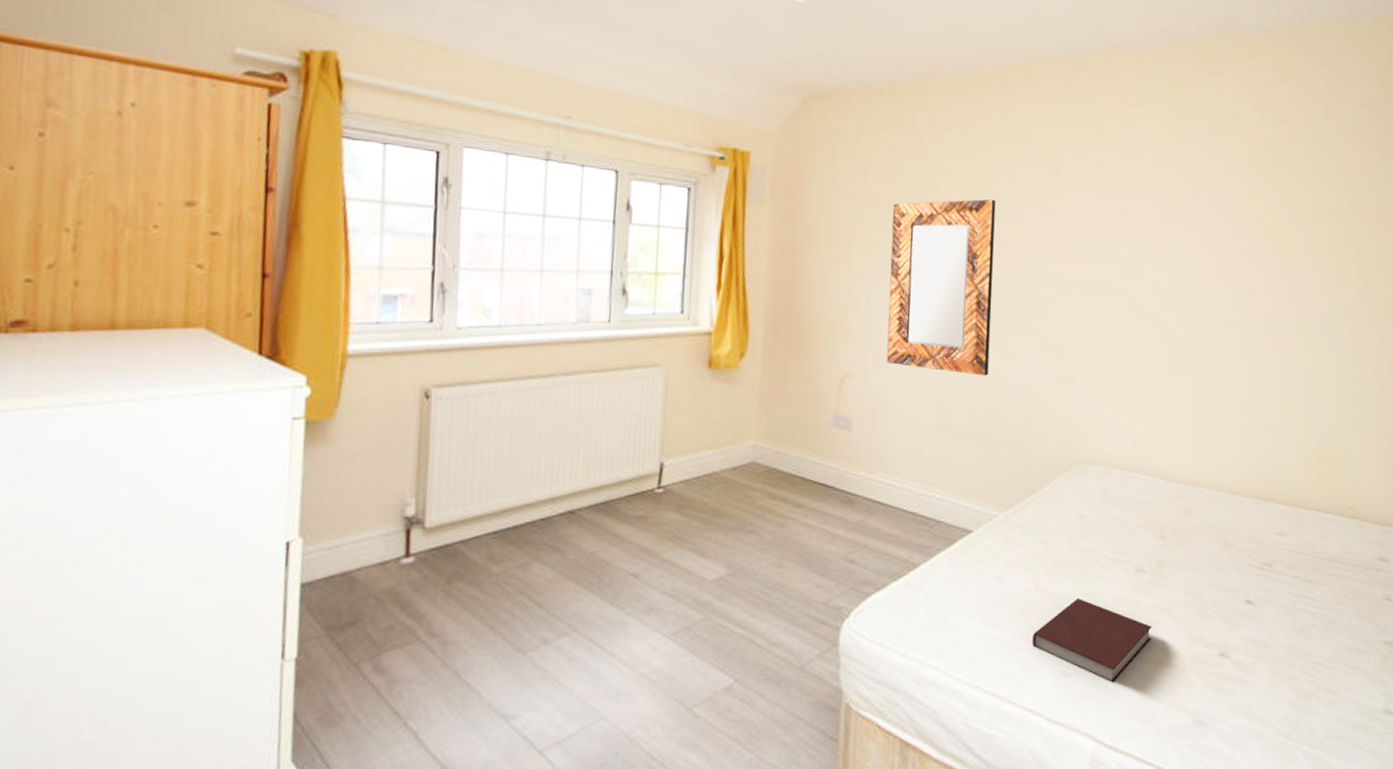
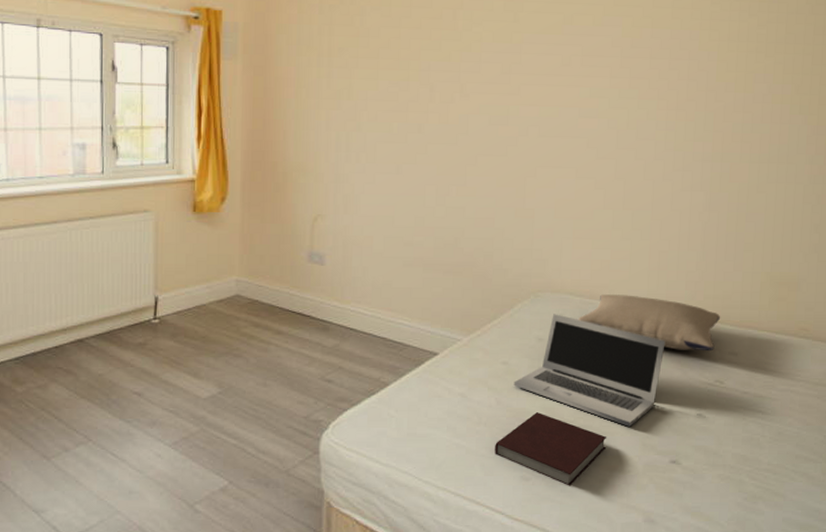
home mirror: present [886,199,996,376] -> none [355,45,456,213]
laptop: none [1053,488,1212,615] -> present [513,314,666,427]
pillow: none [1121,468,1268,532] -> present [578,294,721,352]

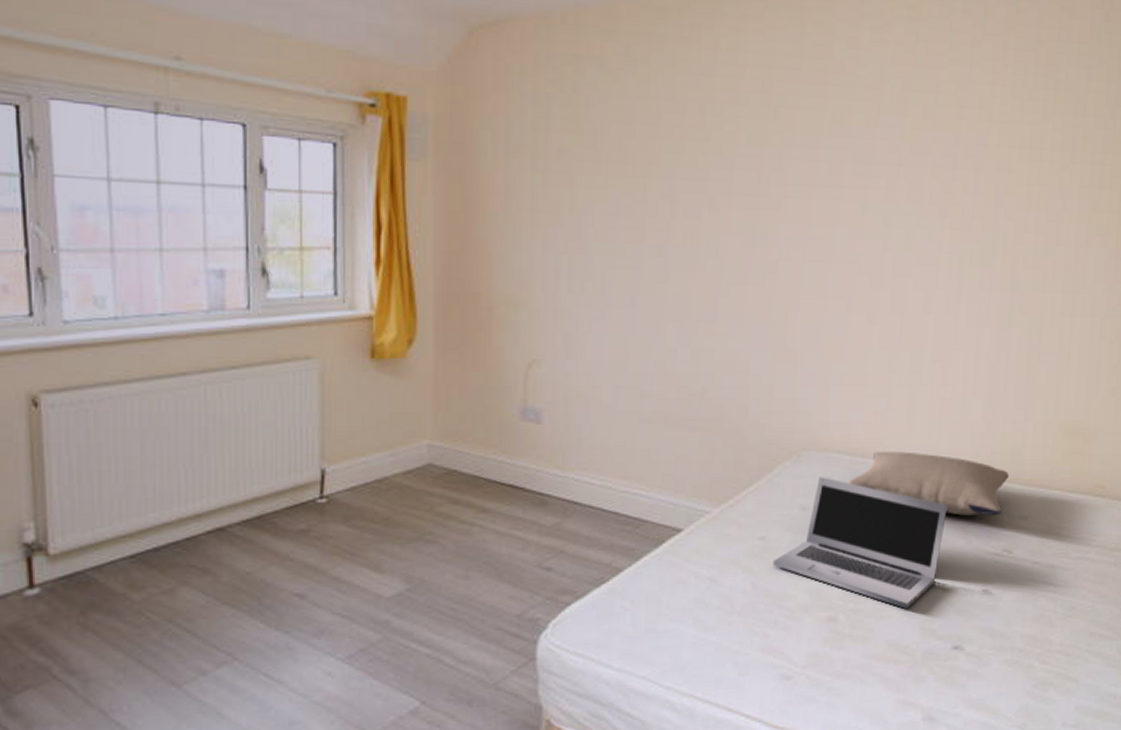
notebook: present [495,412,607,486] -> none [750,596,881,683]

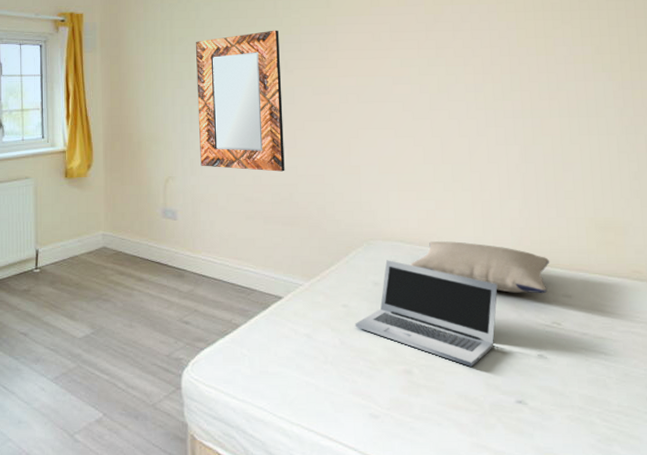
home mirror: none [580,147,704,356] -> present [196,30,285,172]

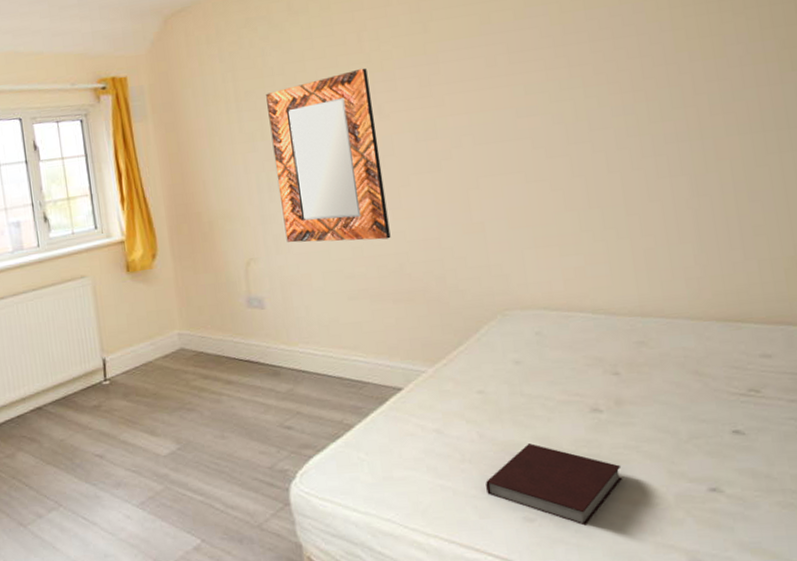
notebook: none [342,352,451,424] -> present [486,443,623,526]
laptop: present [355,260,498,367] -> none [495,332,675,452]
pillow: present [411,241,550,294] -> none [559,302,740,359]

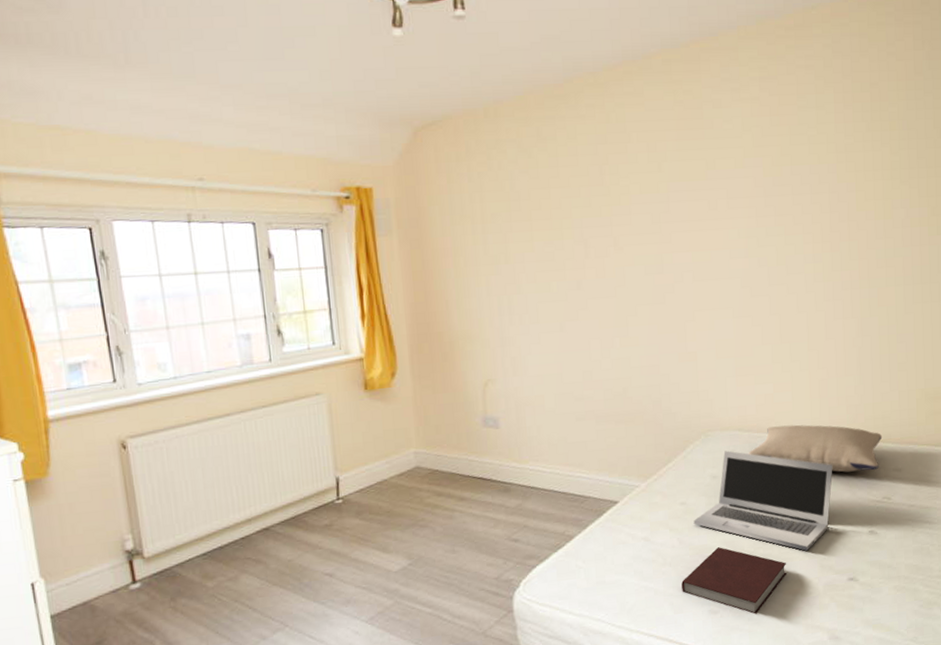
home mirror: present [266,68,391,243] -> none [511,200,617,365]
laptop: none [495,332,675,452] -> present [693,450,833,551]
pillow: none [559,302,740,359] -> present [749,425,883,473]

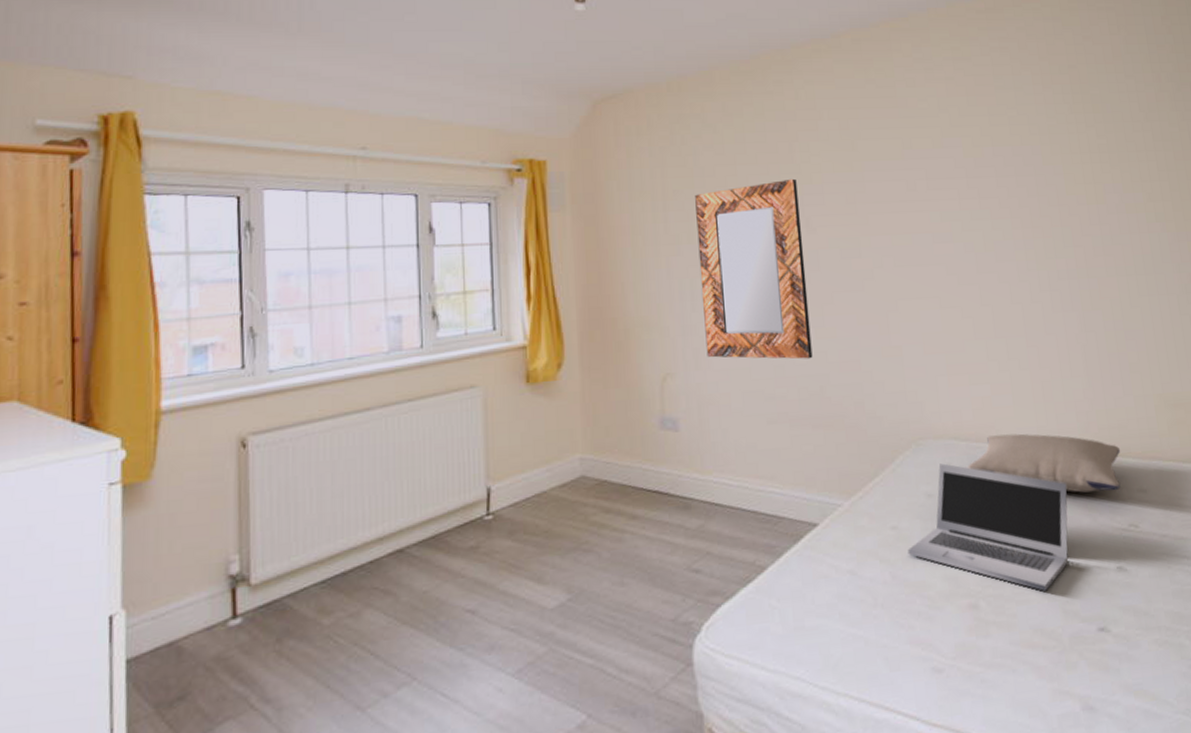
home mirror: none [511,200,617,365] -> present [695,178,813,359]
notebook: present [681,547,788,614] -> none [897,584,1024,674]

